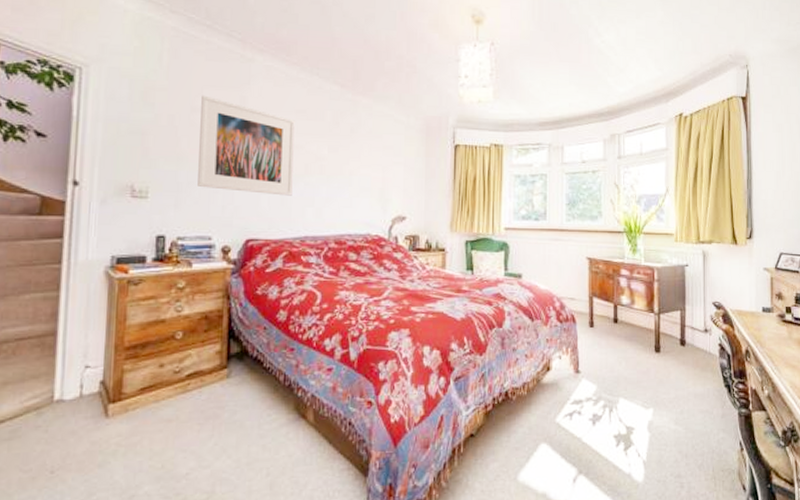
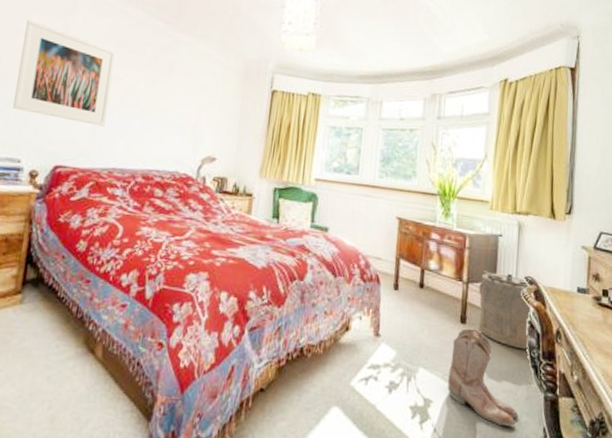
boots: none [648,357,716,445] -> present [447,328,519,428]
laundry hamper: none [670,299,729,371] -> present [479,269,542,350]

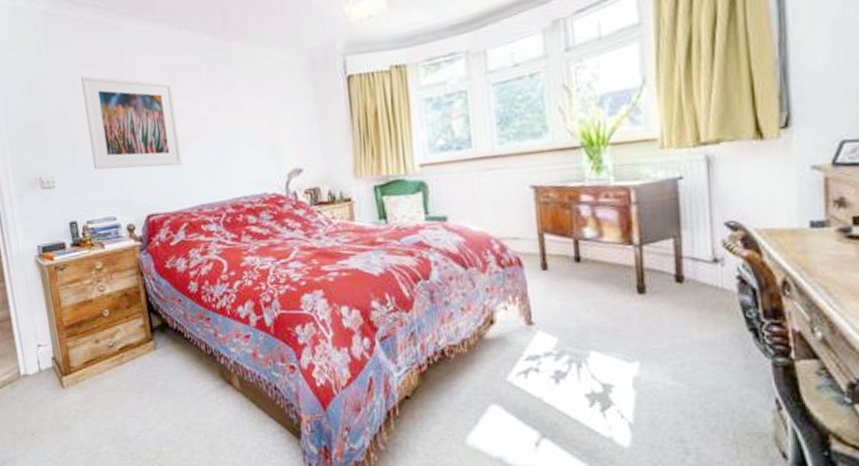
boots: present [447,328,519,428] -> none [630,297,737,403]
laundry hamper: present [479,269,542,350] -> none [658,222,753,312]

